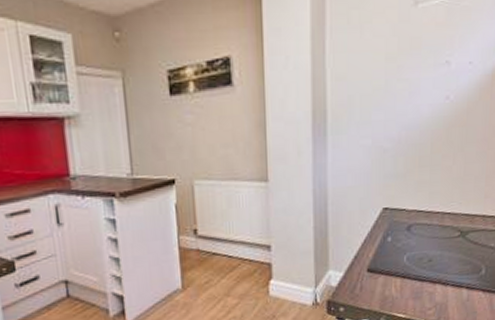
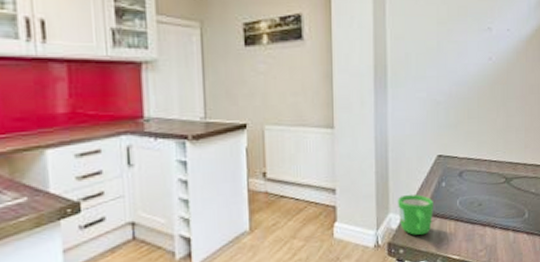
mug: none [338,250,377,293] -> present [398,194,433,236]

